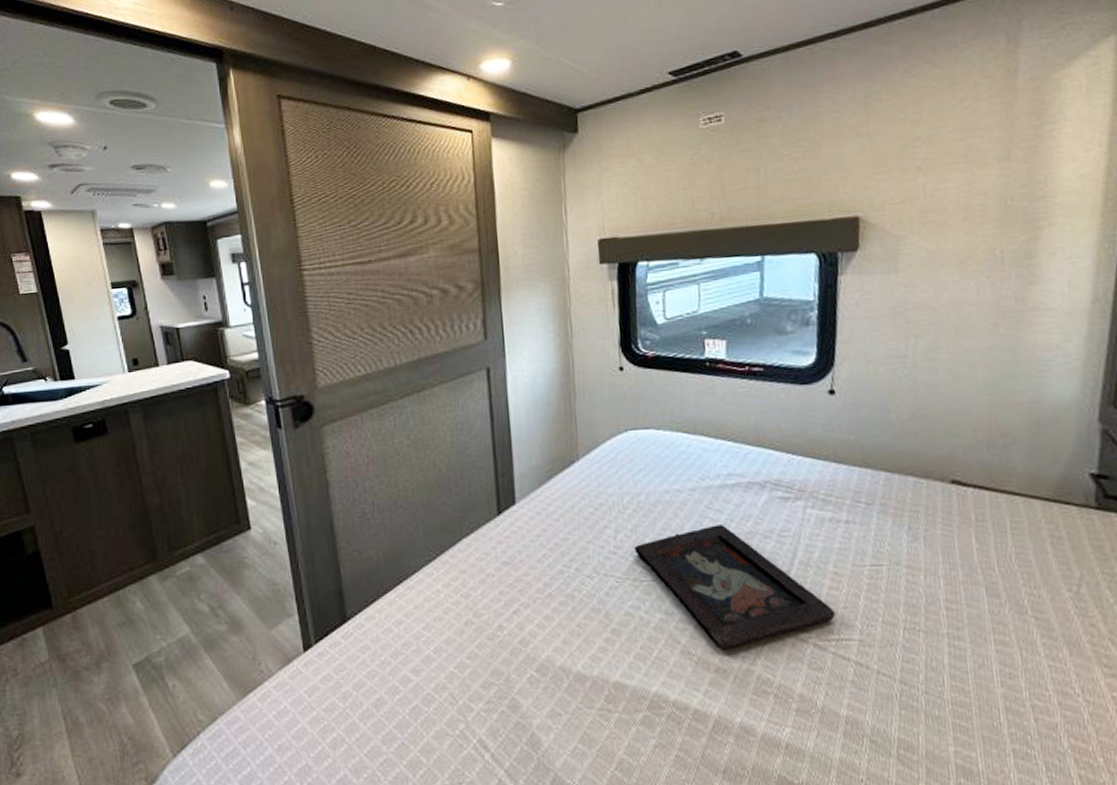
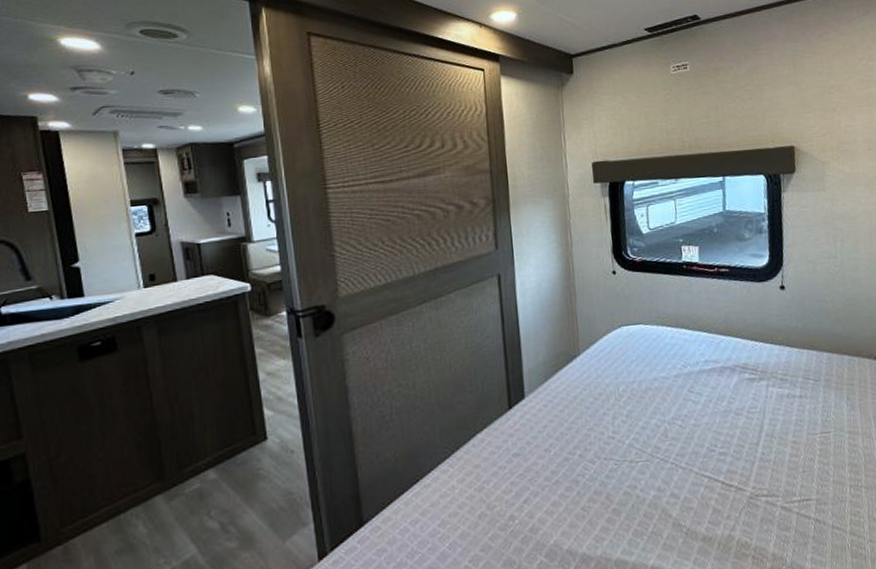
decorative tray: present [635,524,835,650] -> none [630,405,797,520]

